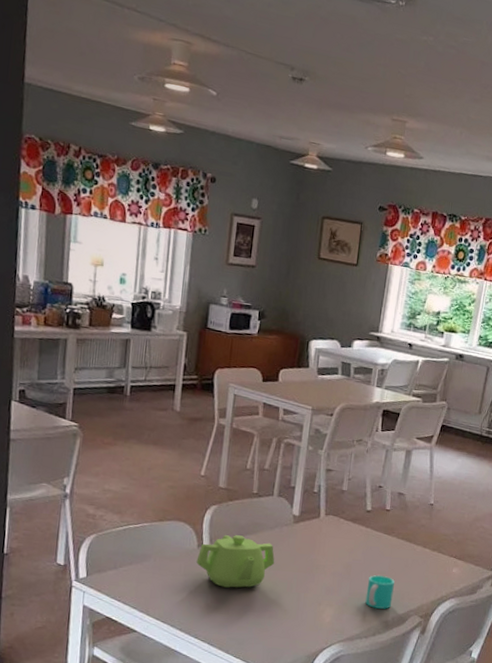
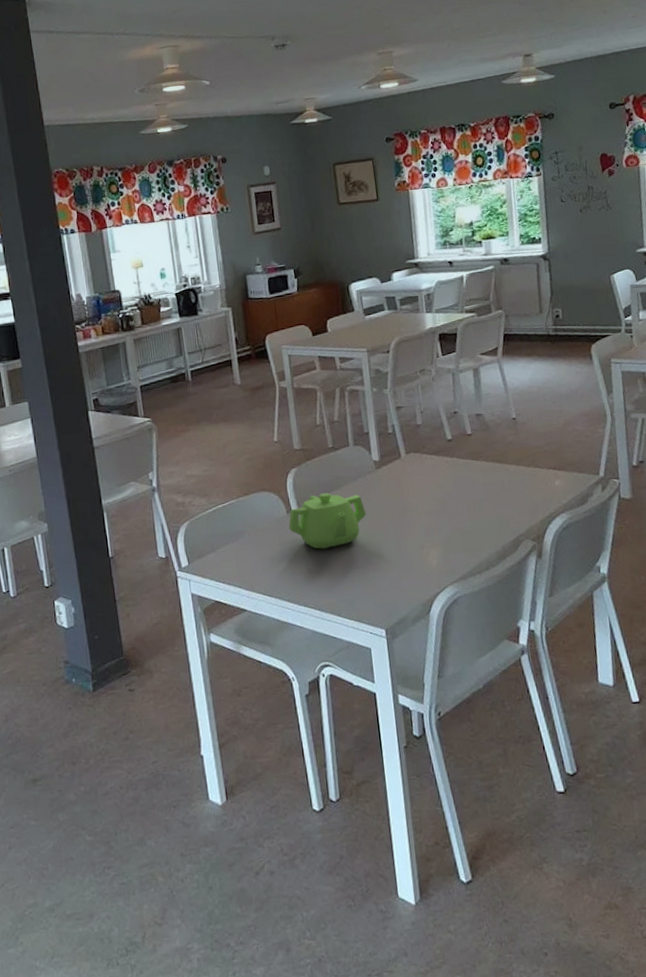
cup: present [365,575,395,609] -> none [467,504,499,541]

